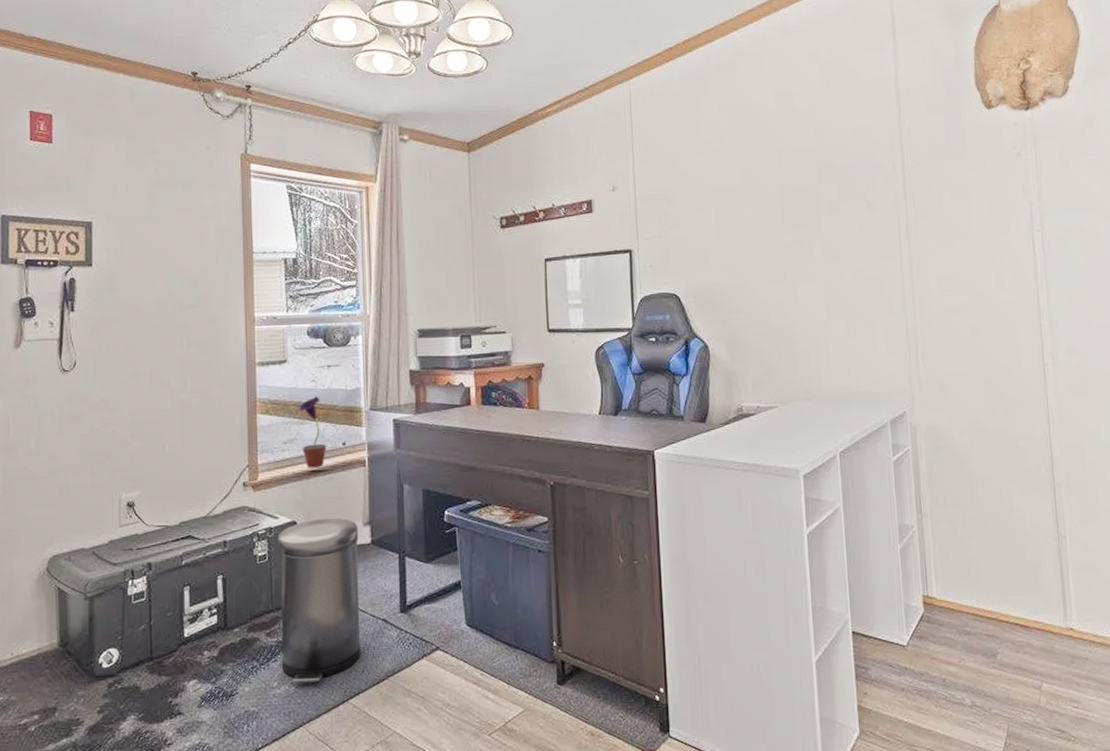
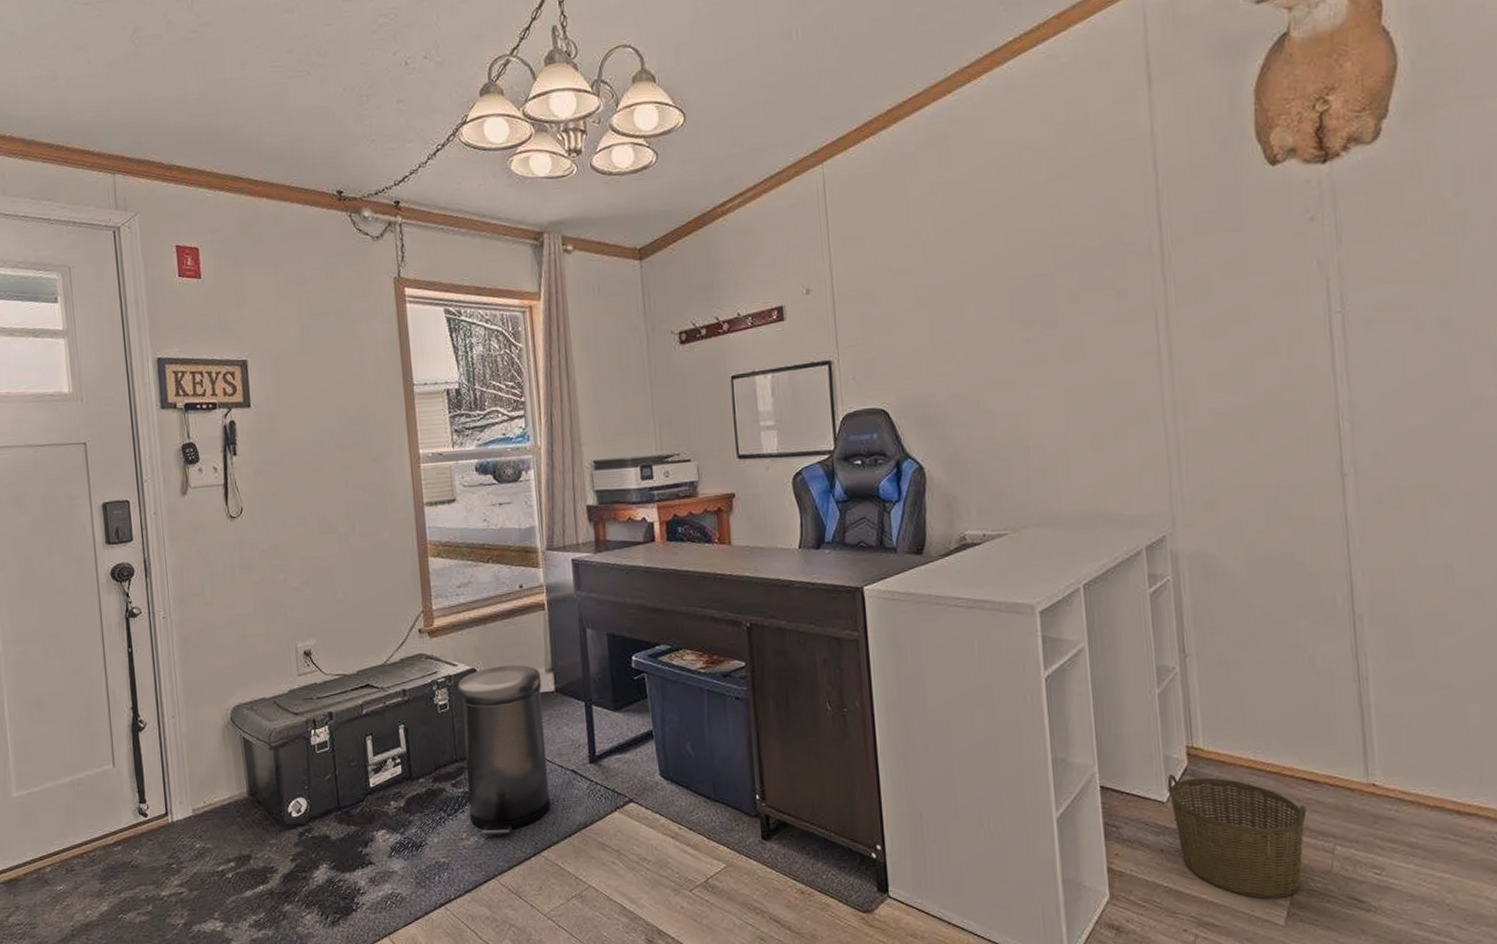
potted flower: present [299,396,327,468] -> none [472,536,503,613]
basket: none [907,621,1019,731] -> present [1167,775,1306,899]

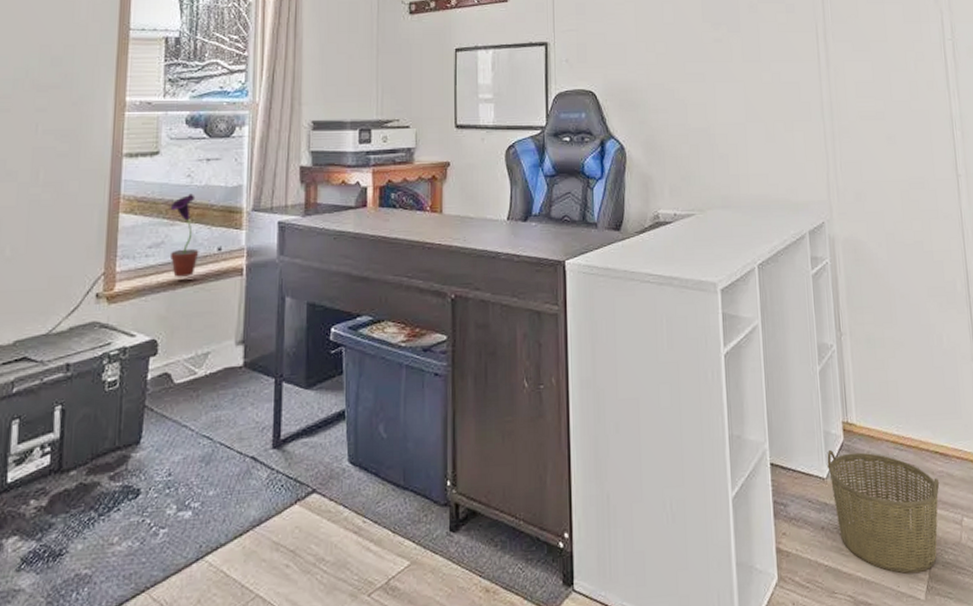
pedal bin: present [458,664,551,835] -> none [126,335,230,538]
potted flower: none [472,536,503,613] -> present [170,193,199,277]

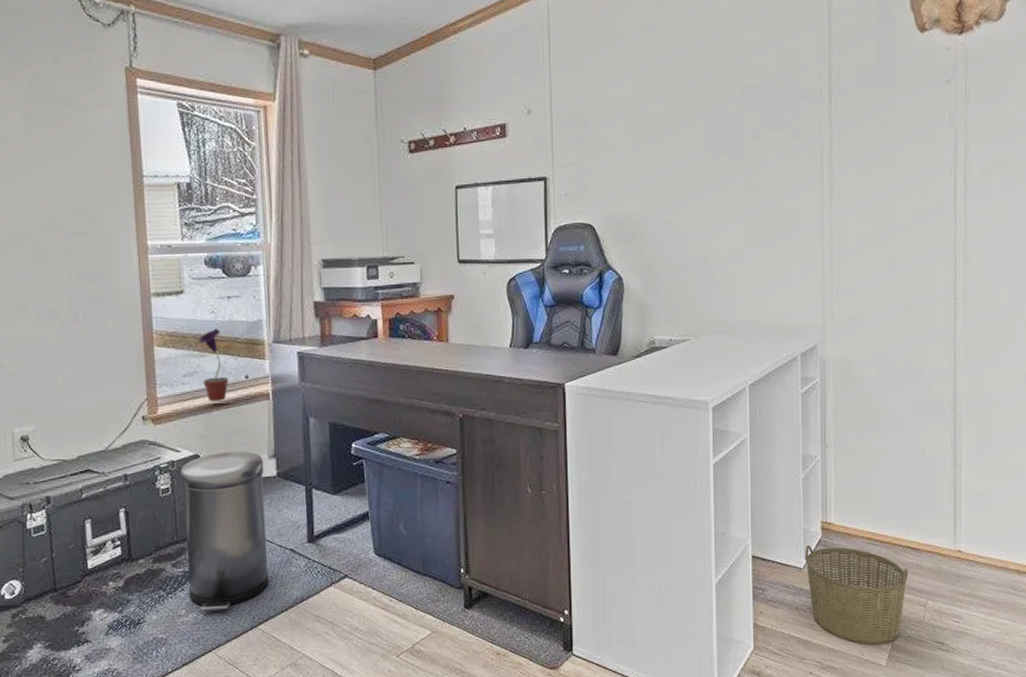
pedal bin: none [126,335,230,538] -> present [180,451,269,611]

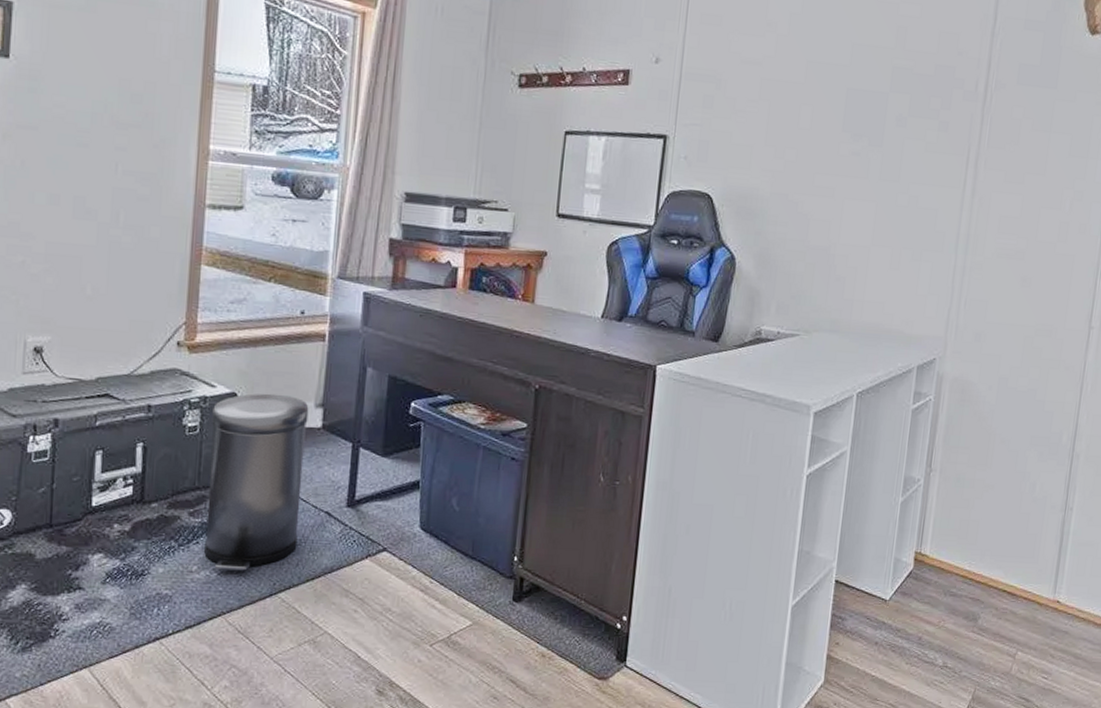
potted flower: present [199,328,229,402] -> none [253,253,282,336]
basket: present [805,545,908,645] -> none [892,576,1001,693]

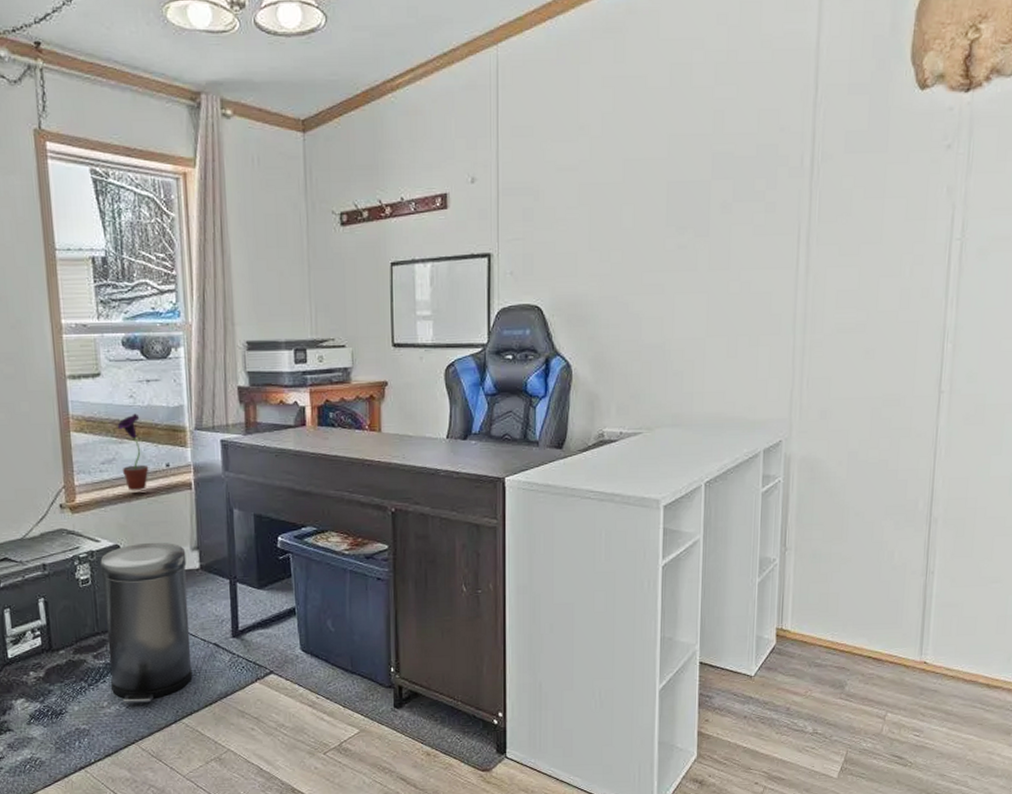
potted flower: none [253,253,282,336] -> present [117,413,149,490]

